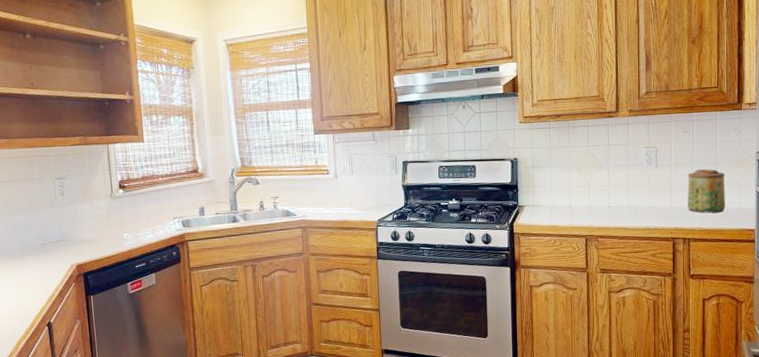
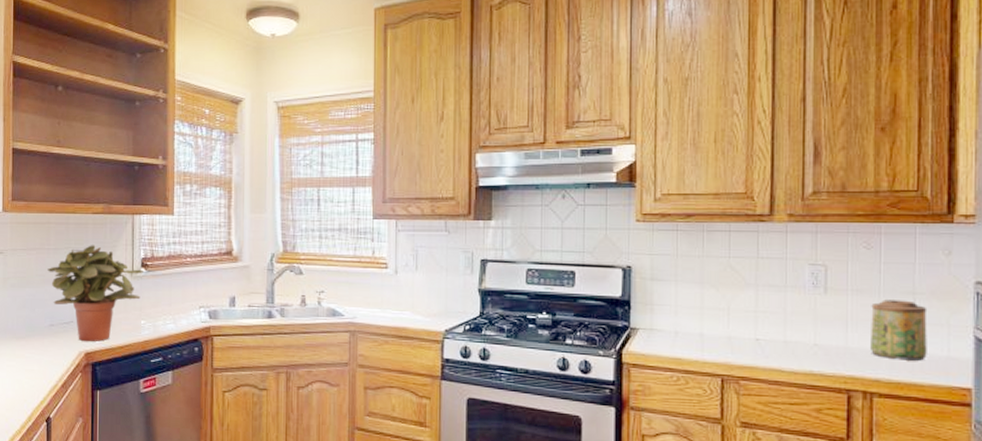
potted plant: none [34,173,123,255] -> present [48,245,145,341]

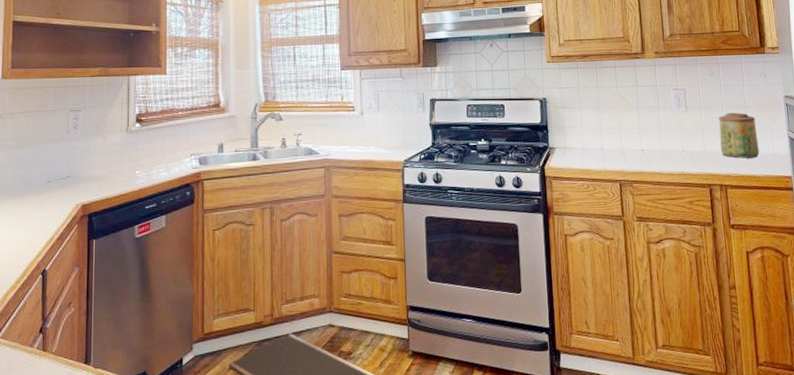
potted plant: present [48,245,145,341] -> none [45,105,139,194]

